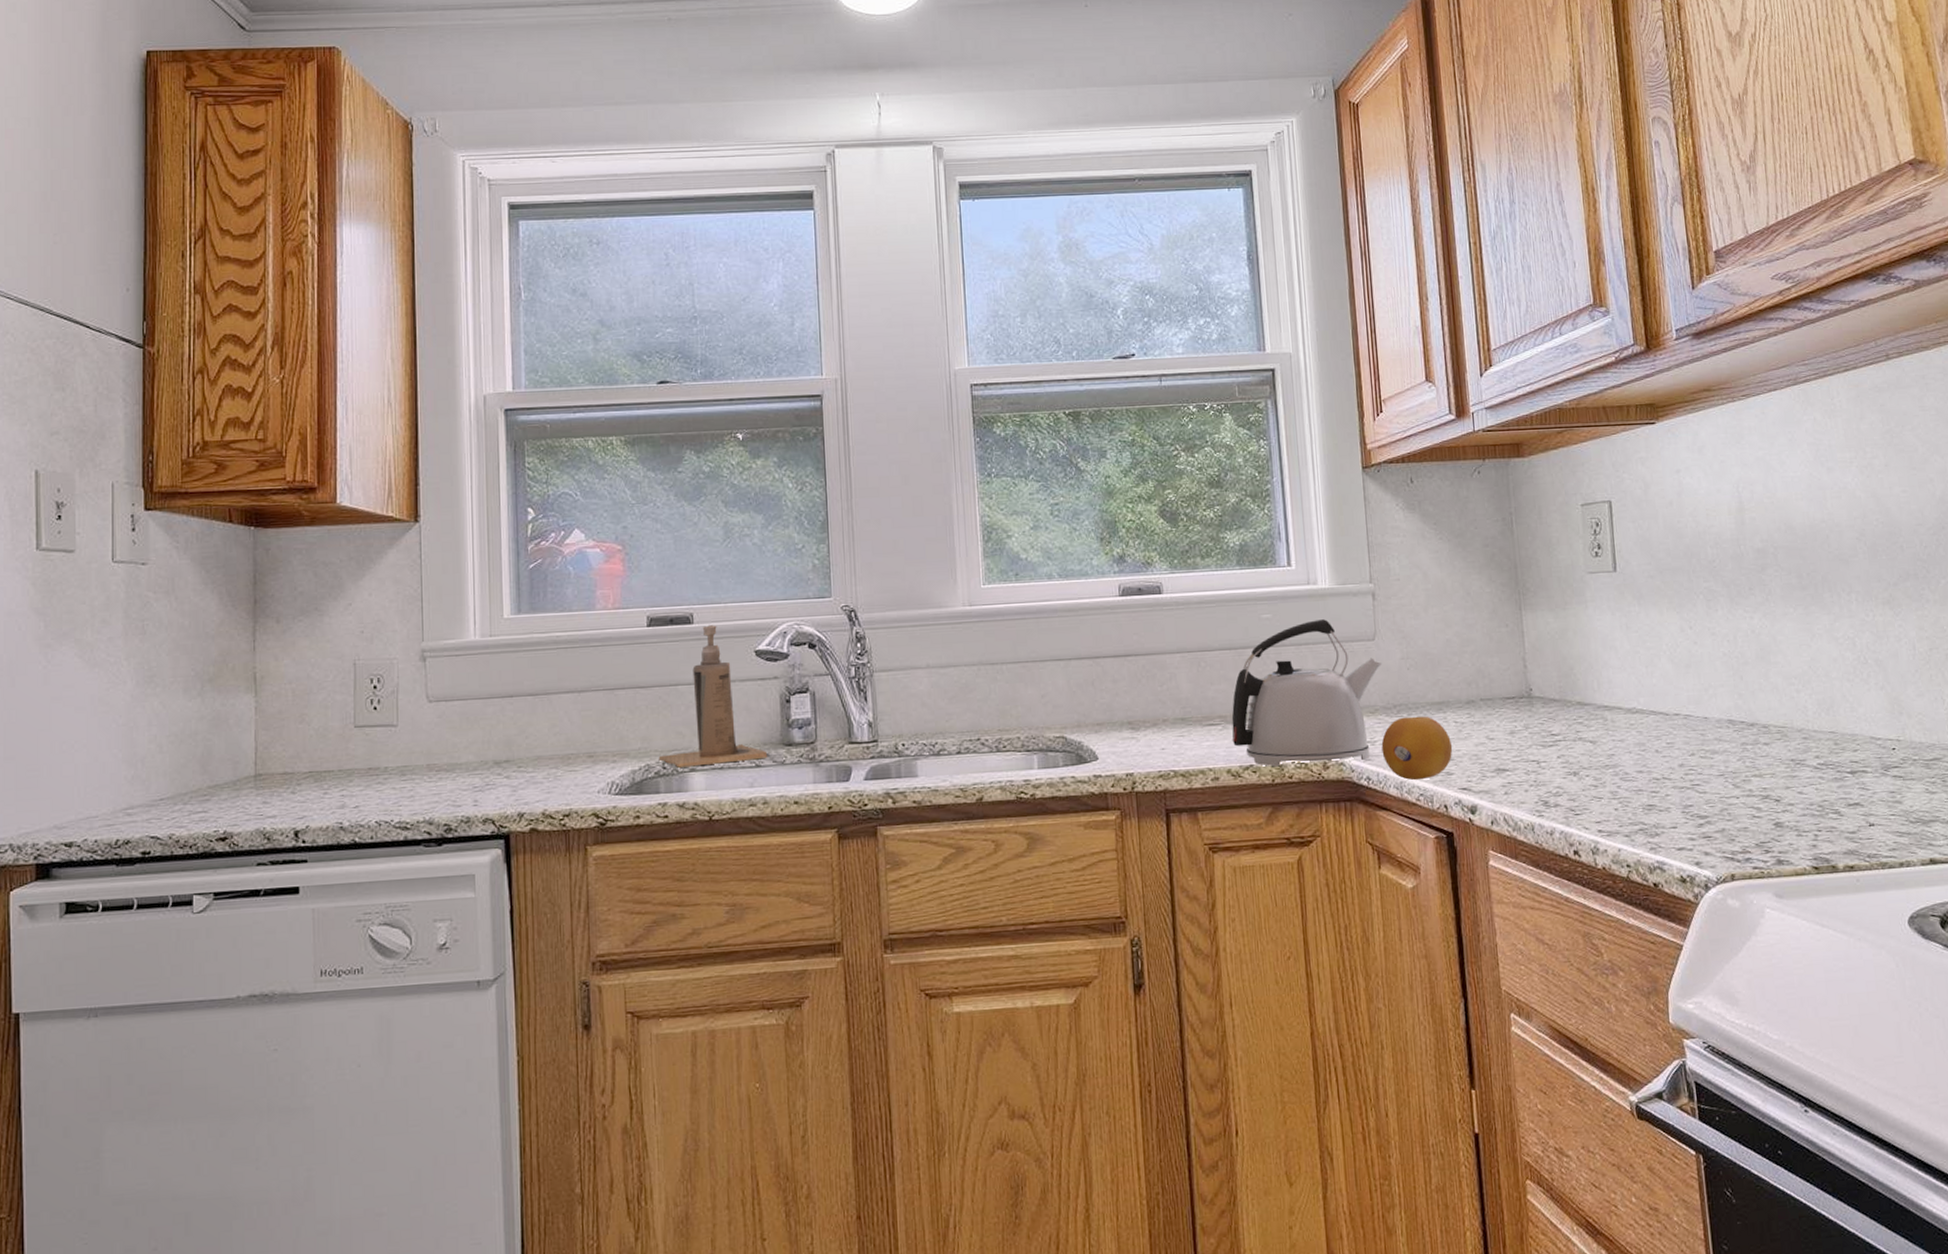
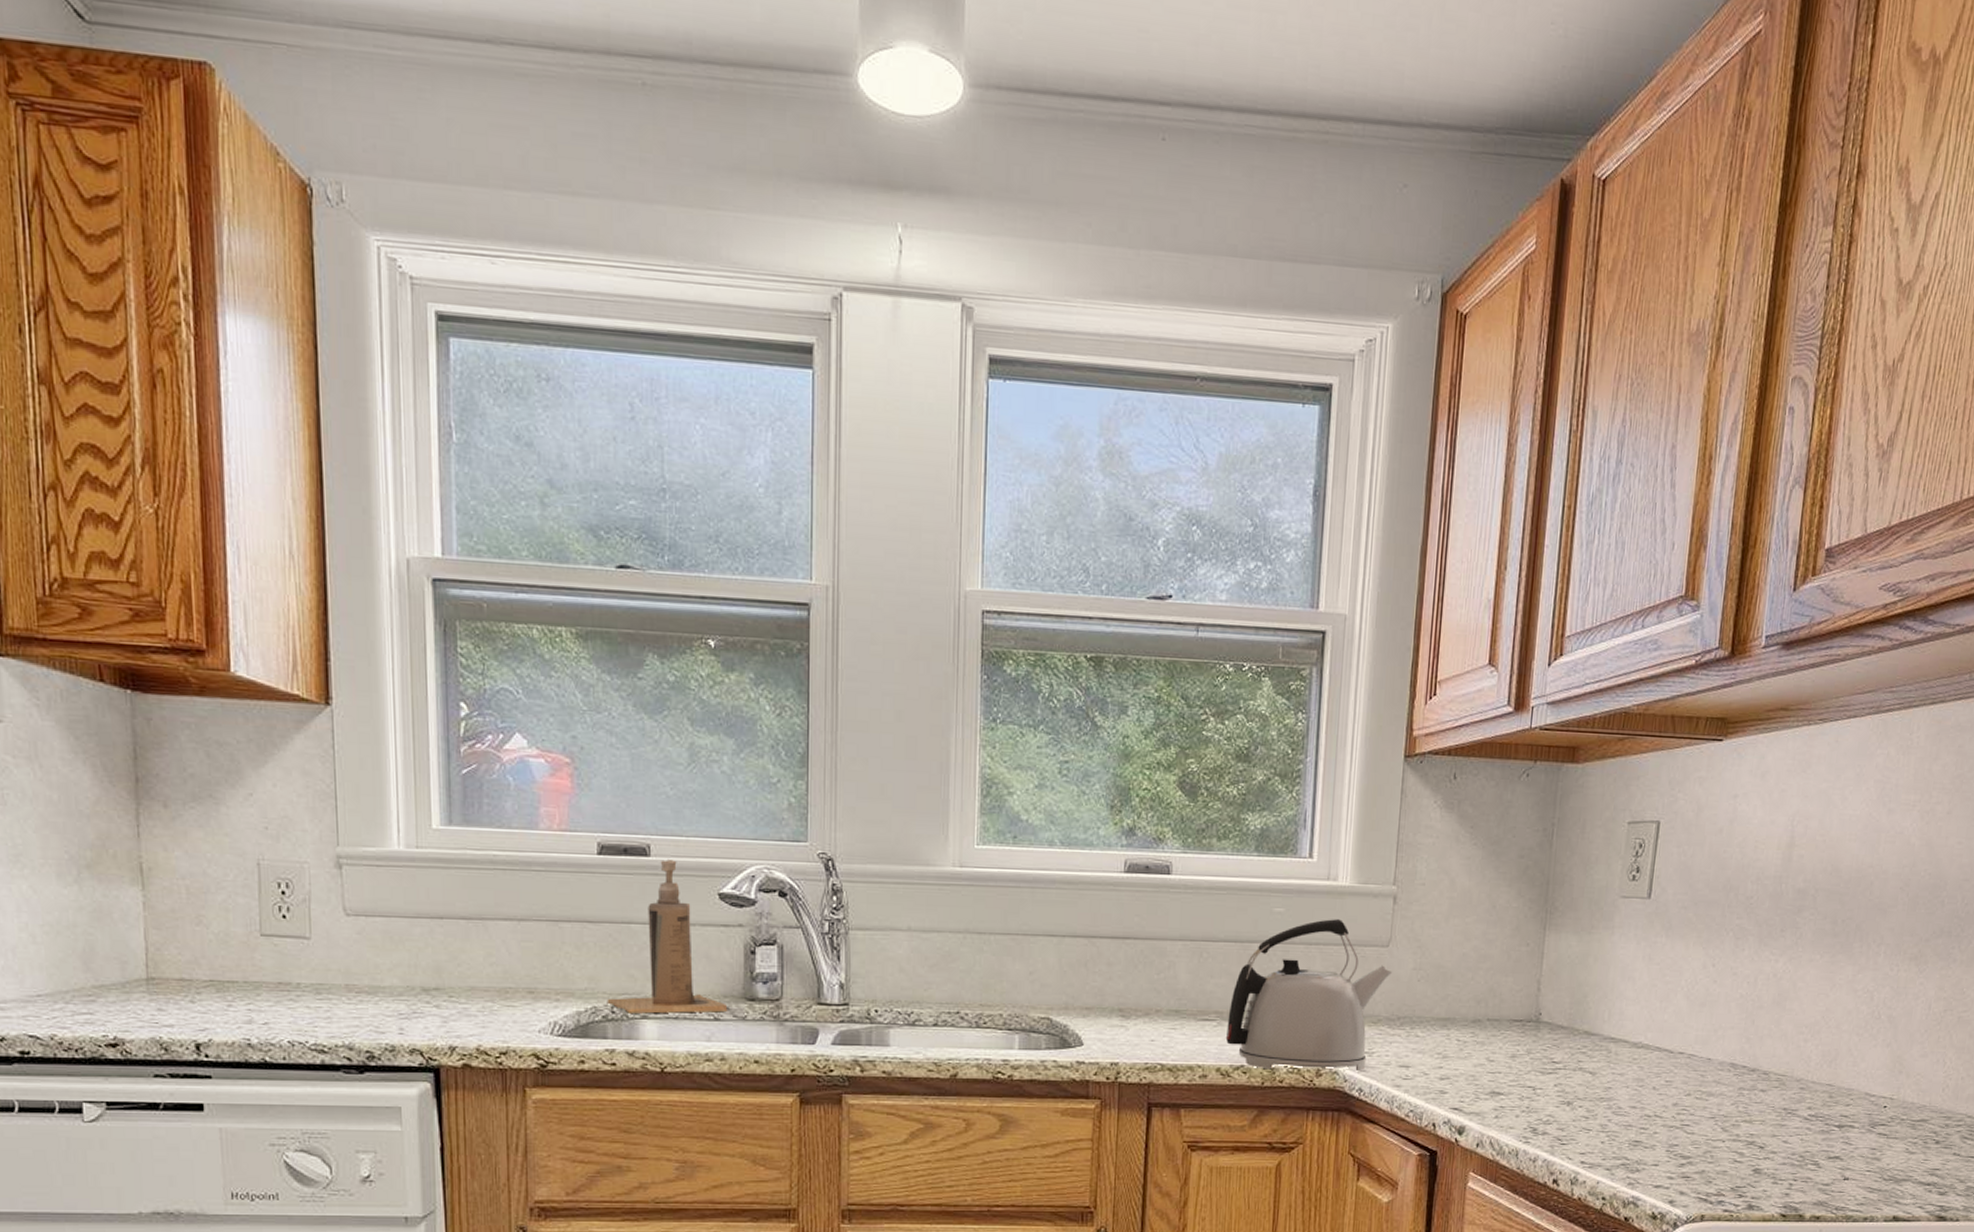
fruit: present [1381,716,1453,781] -> none [1378,1030,1451,1096]

